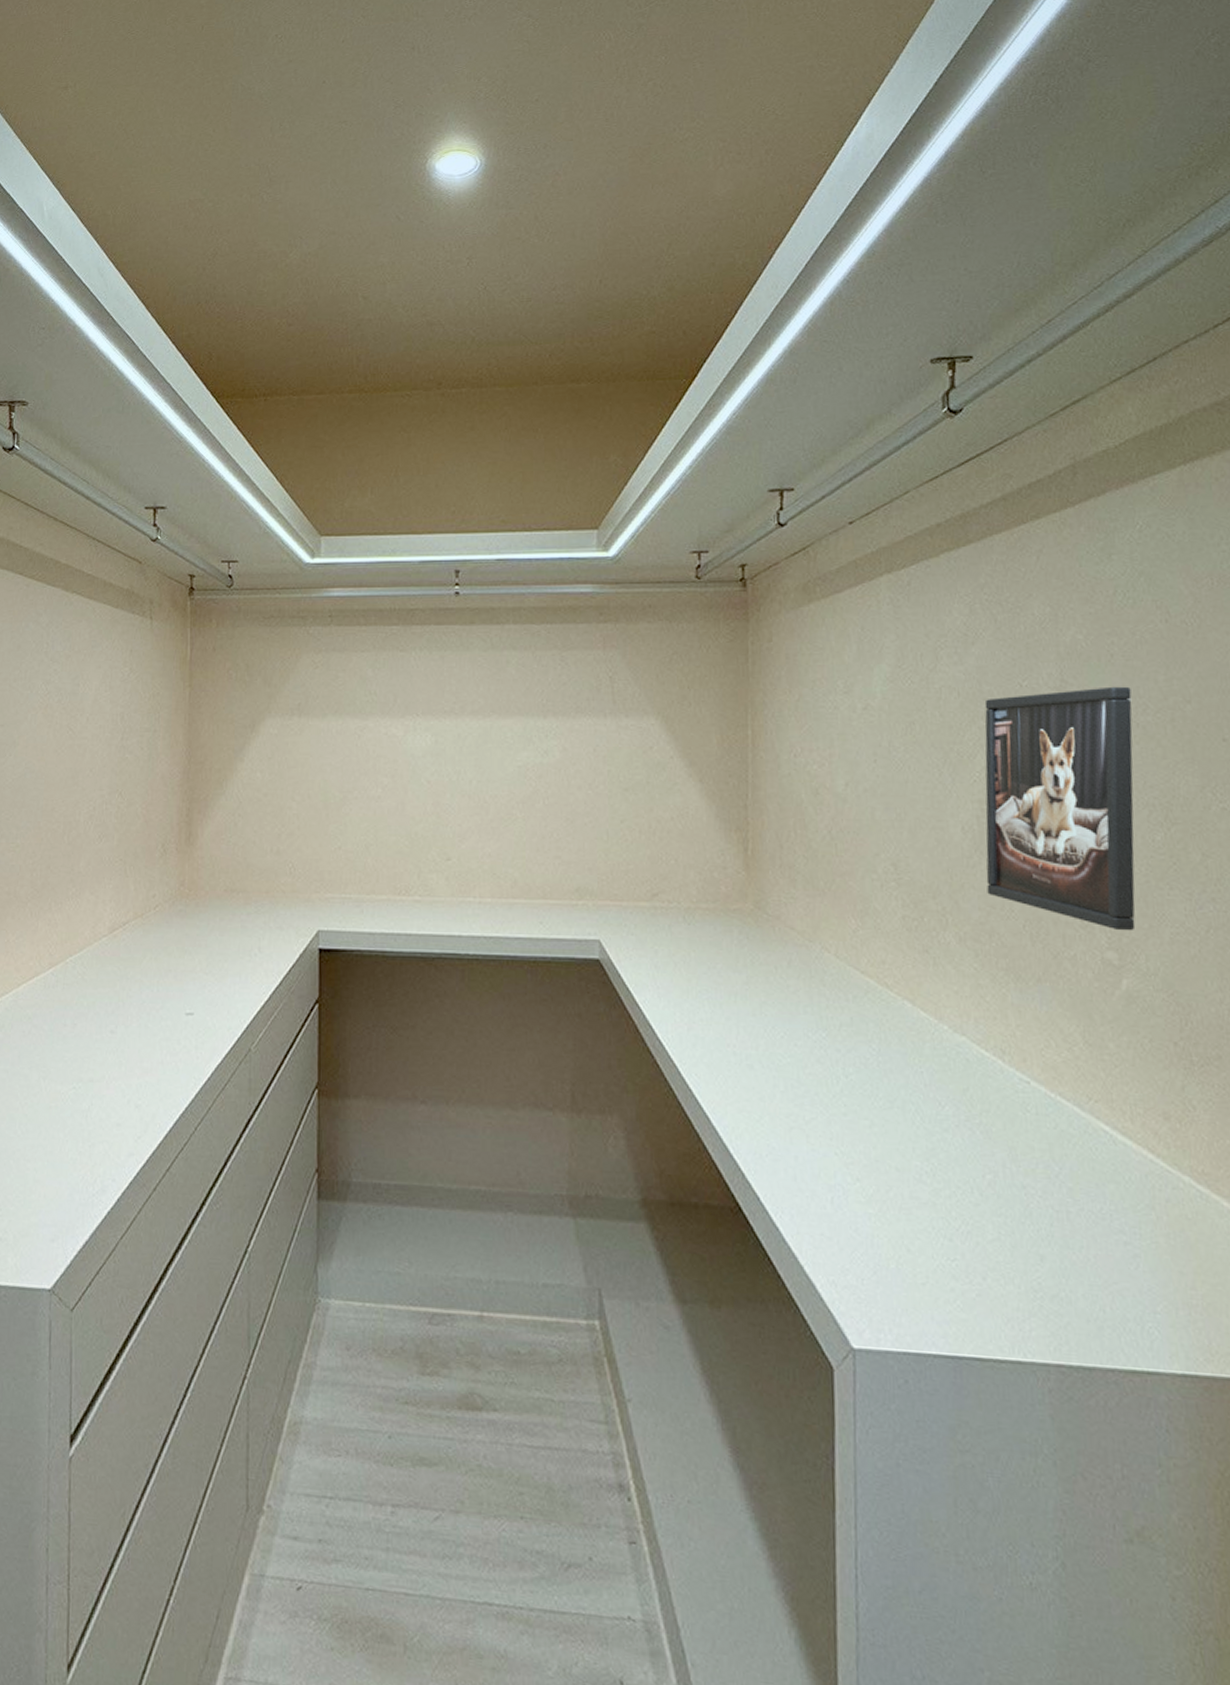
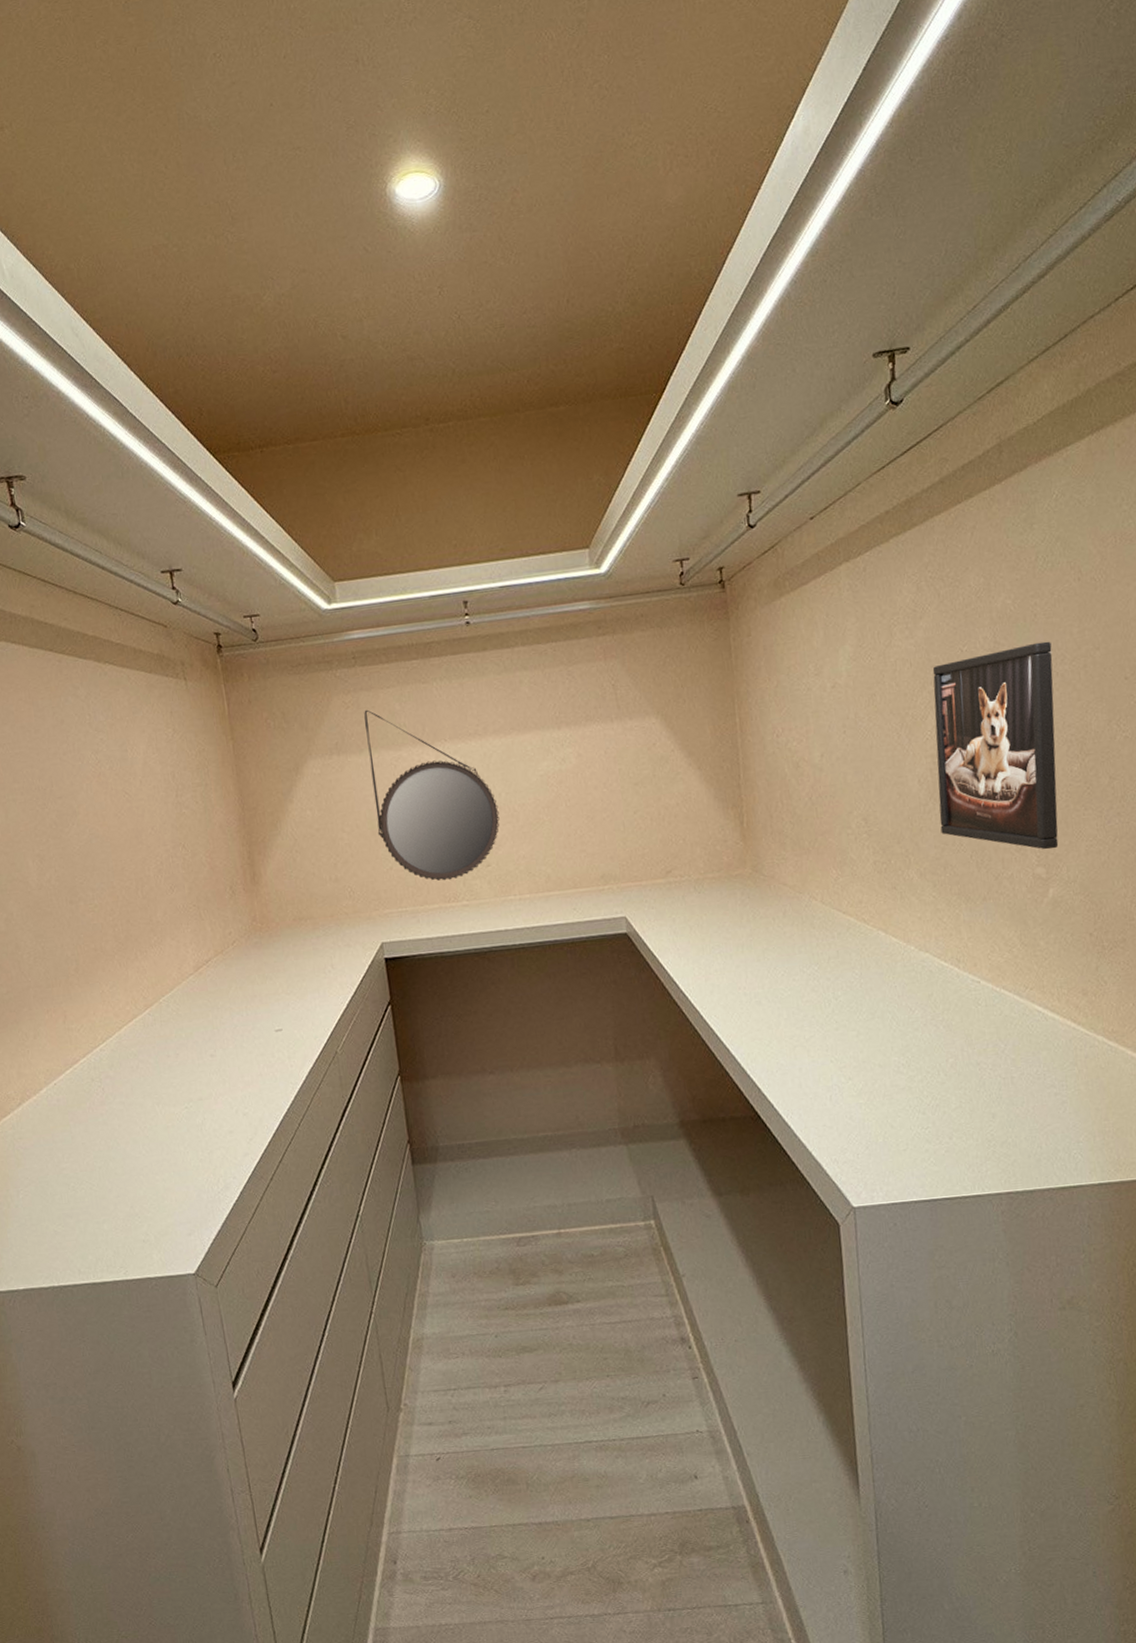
home mirror: none [330,672,467,870] -> present [364,709,500,881]

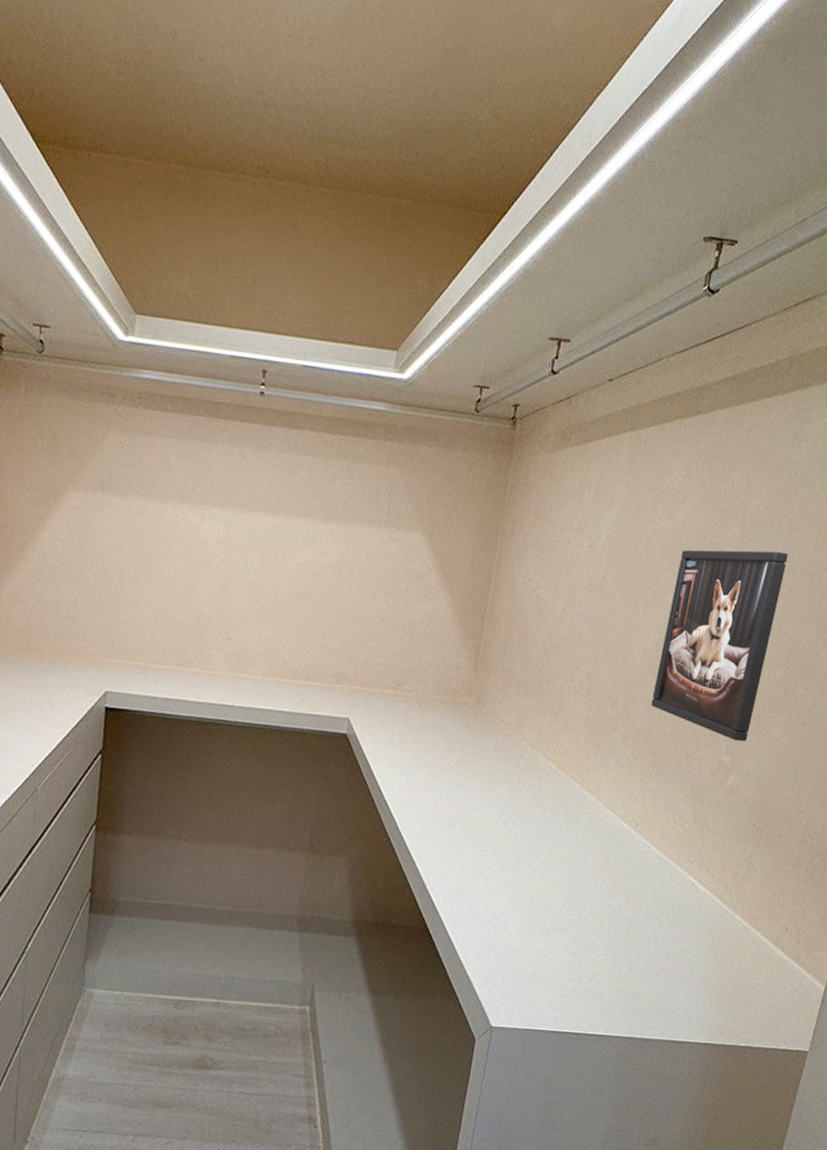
home mirror: present [364,709,500,881] -> none [125,454,251,645]

